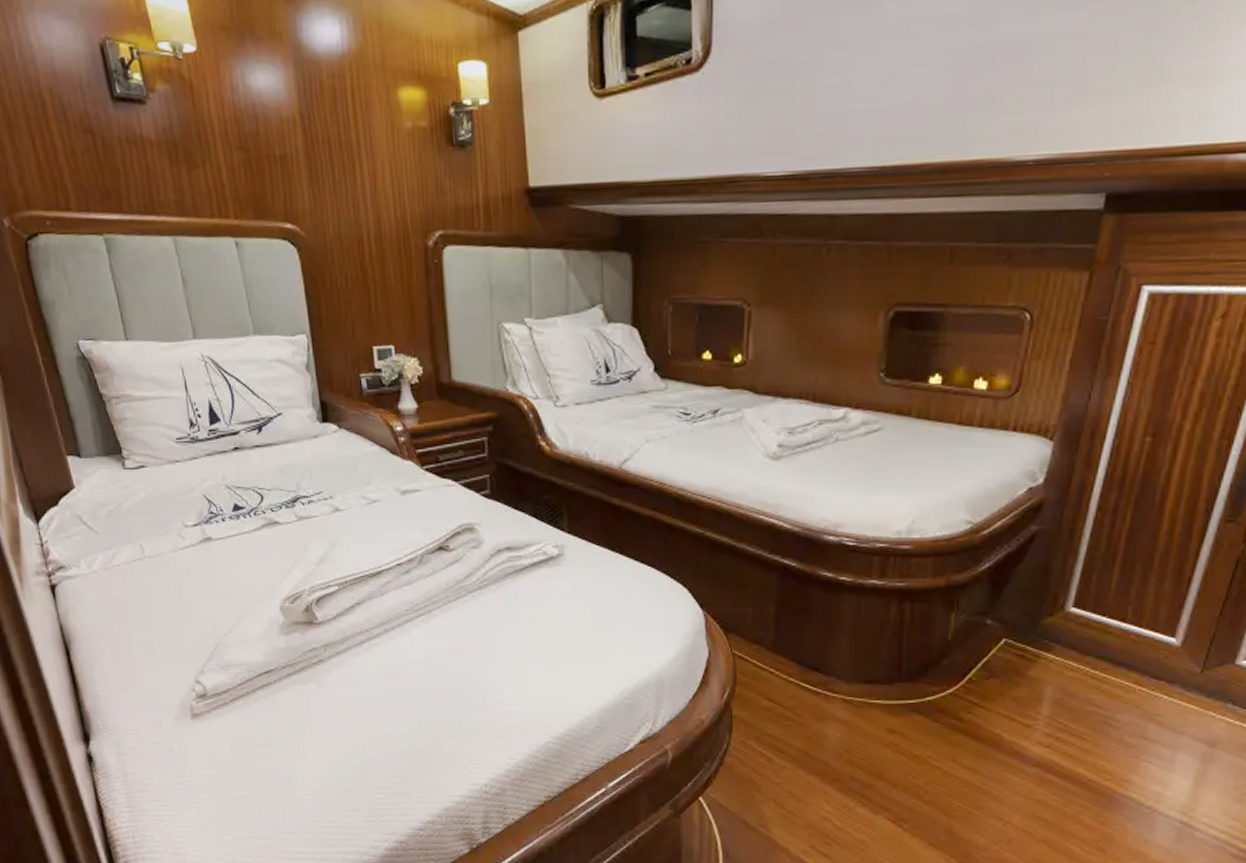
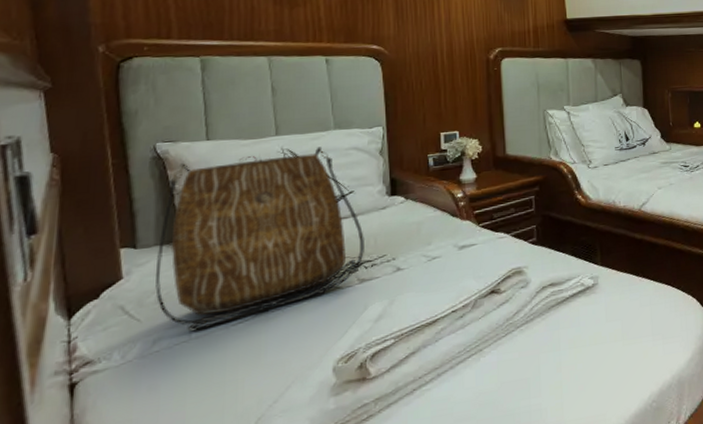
tote bag: none [97,356,300,550] -> present [155,147,364,332]

